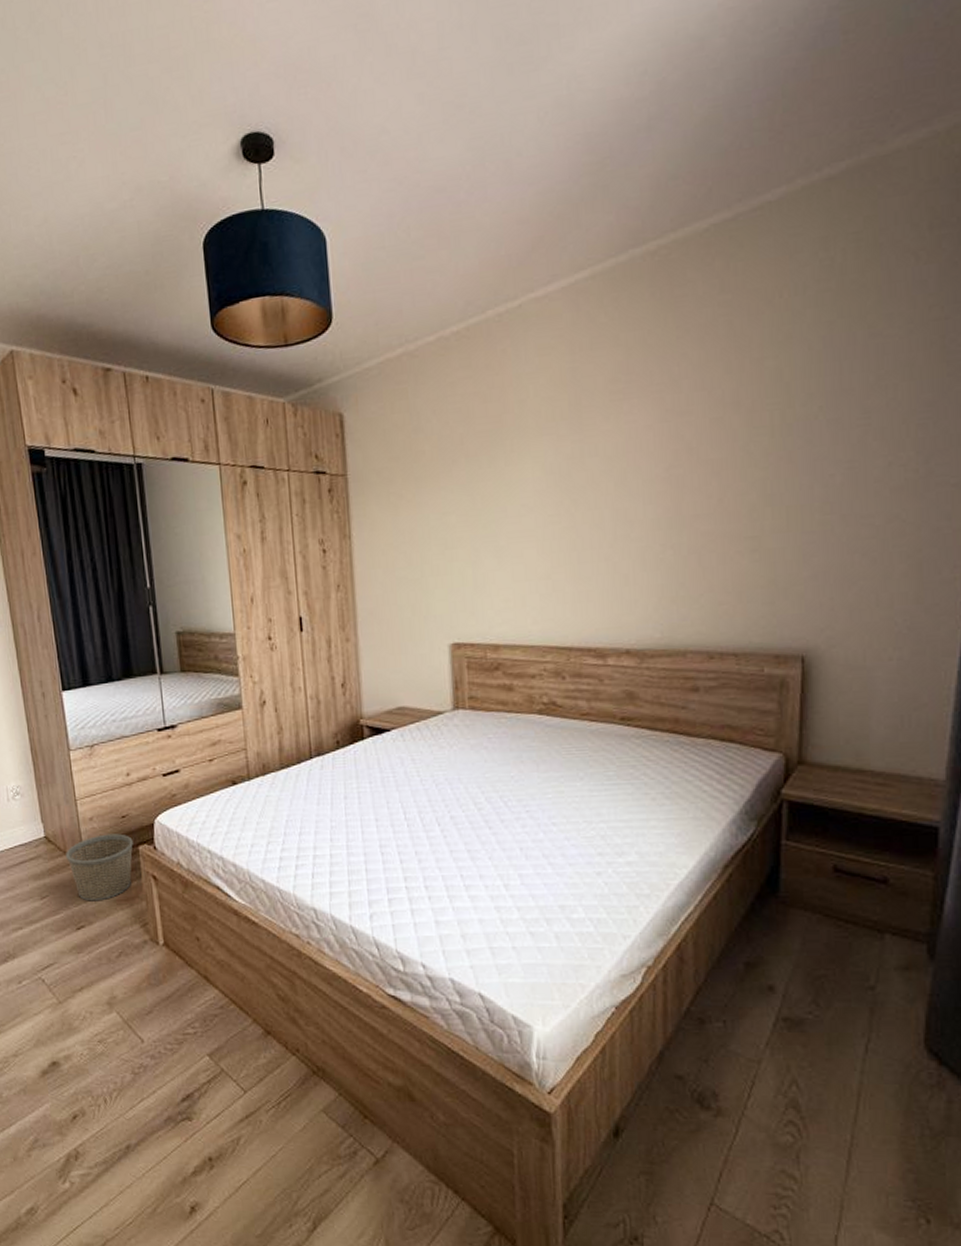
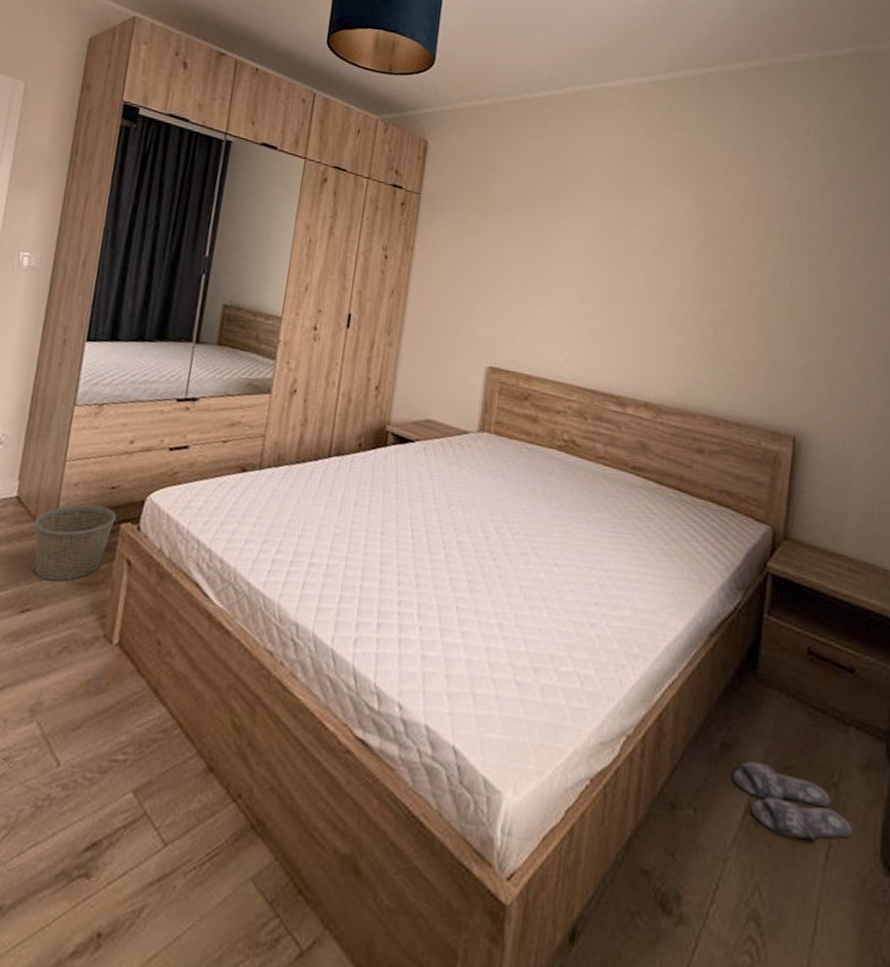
slippers: none [760,975,894,1037] -> present [732,761,854,840]

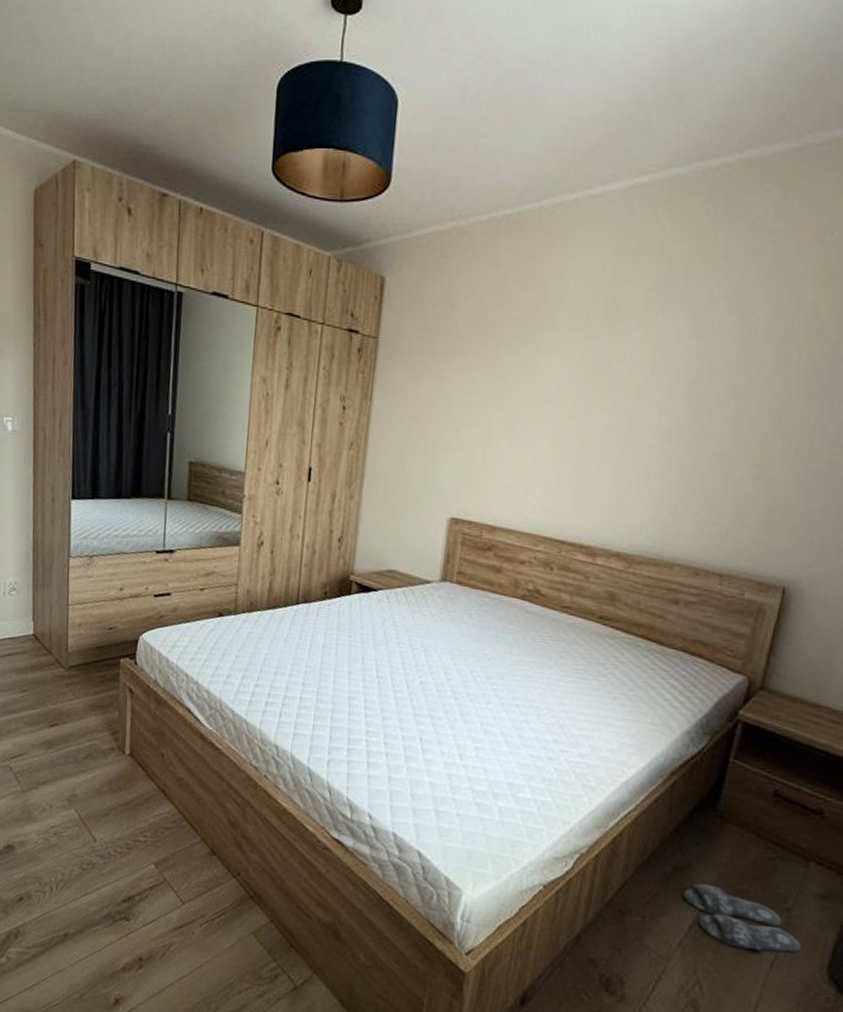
basket: present [34,504,117,582] -> none [50,641,116,704]

